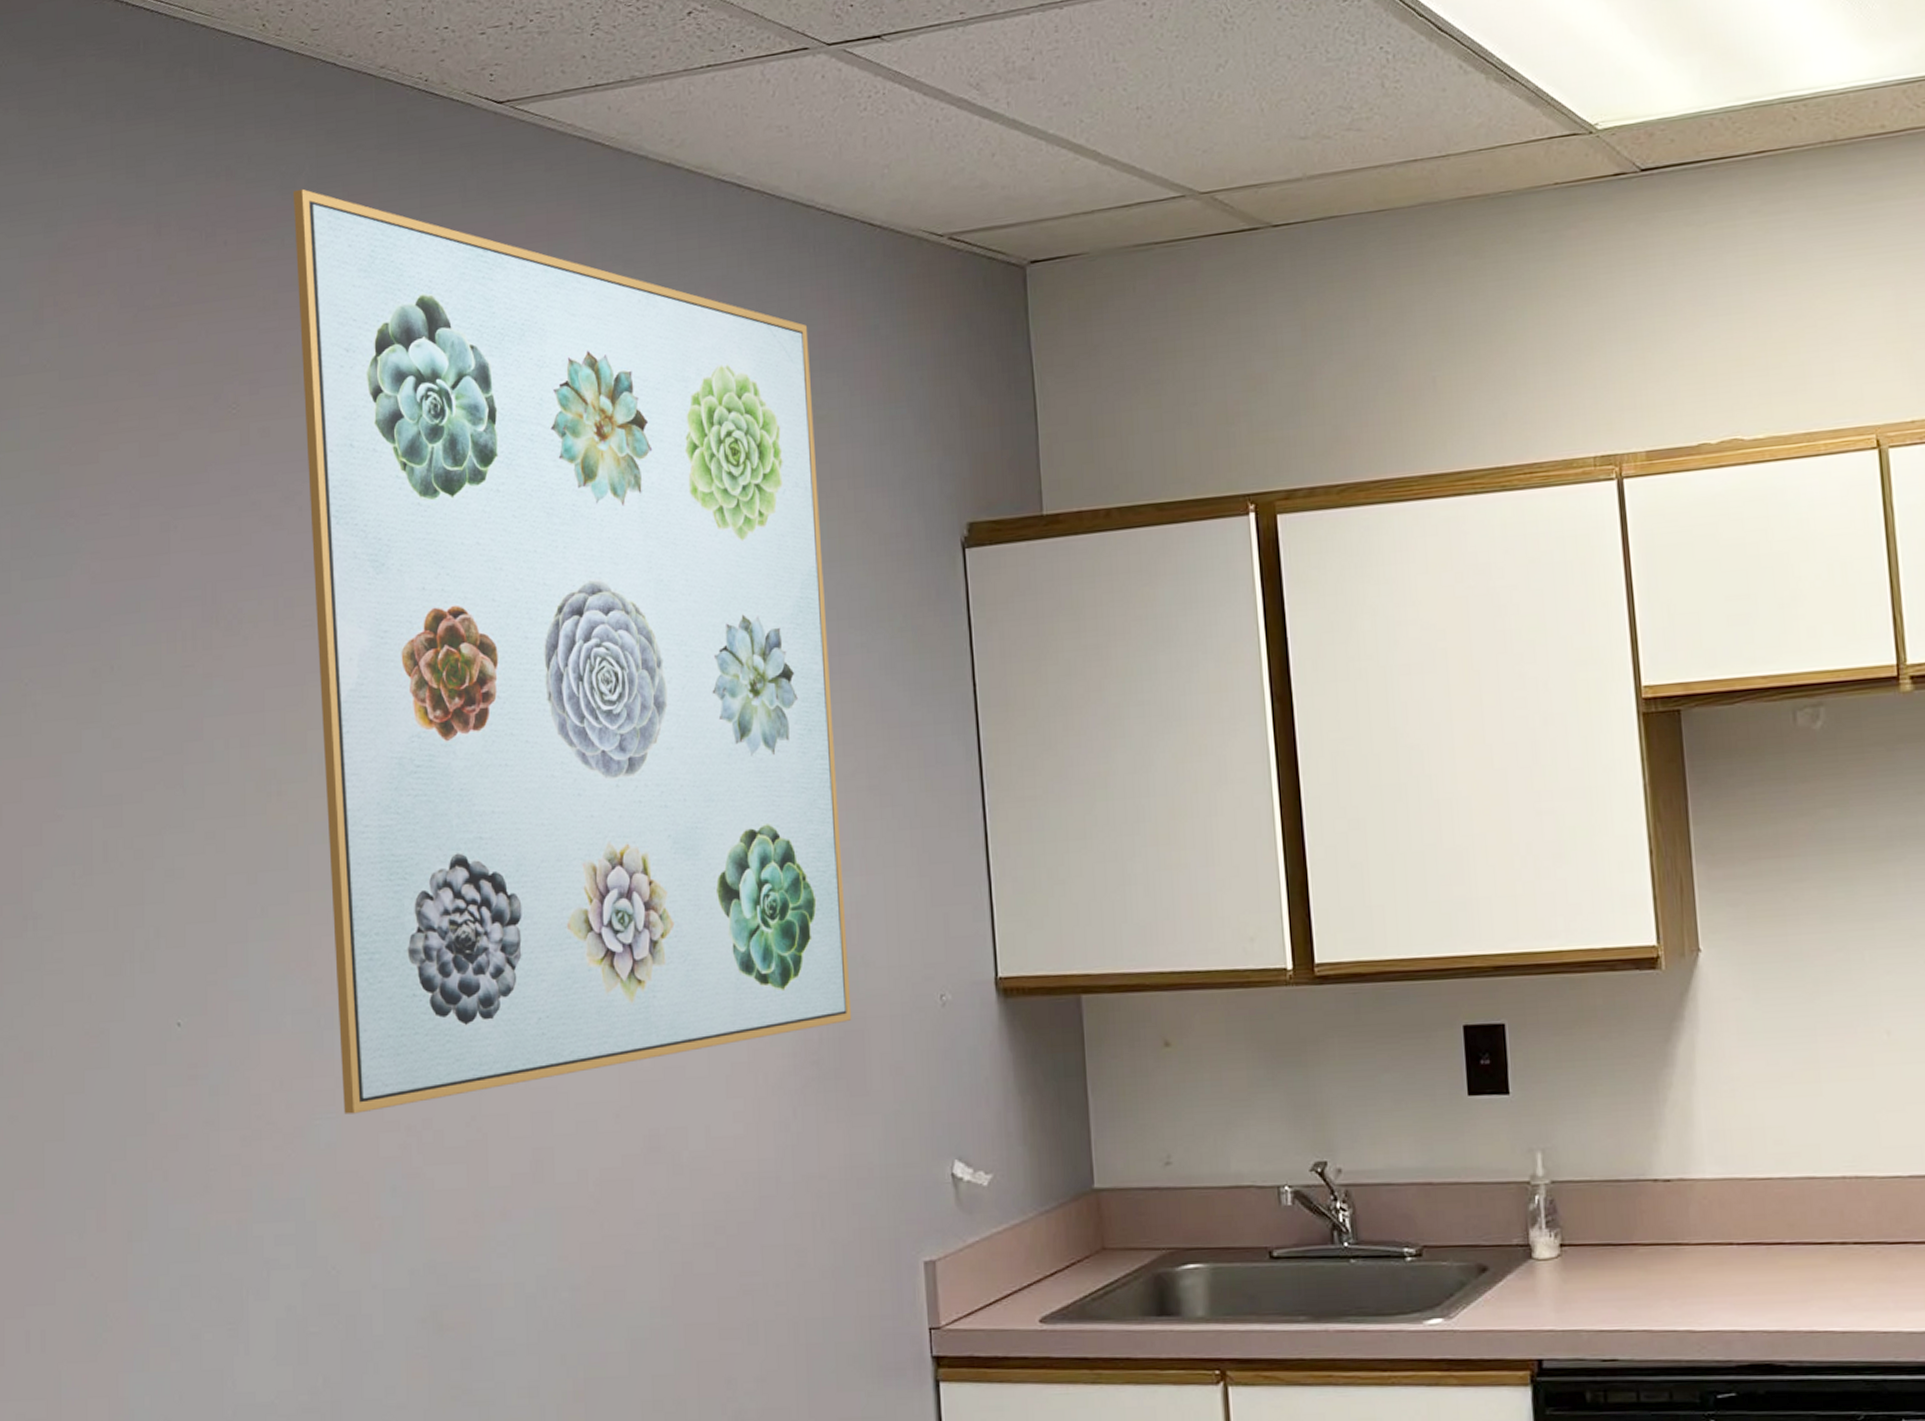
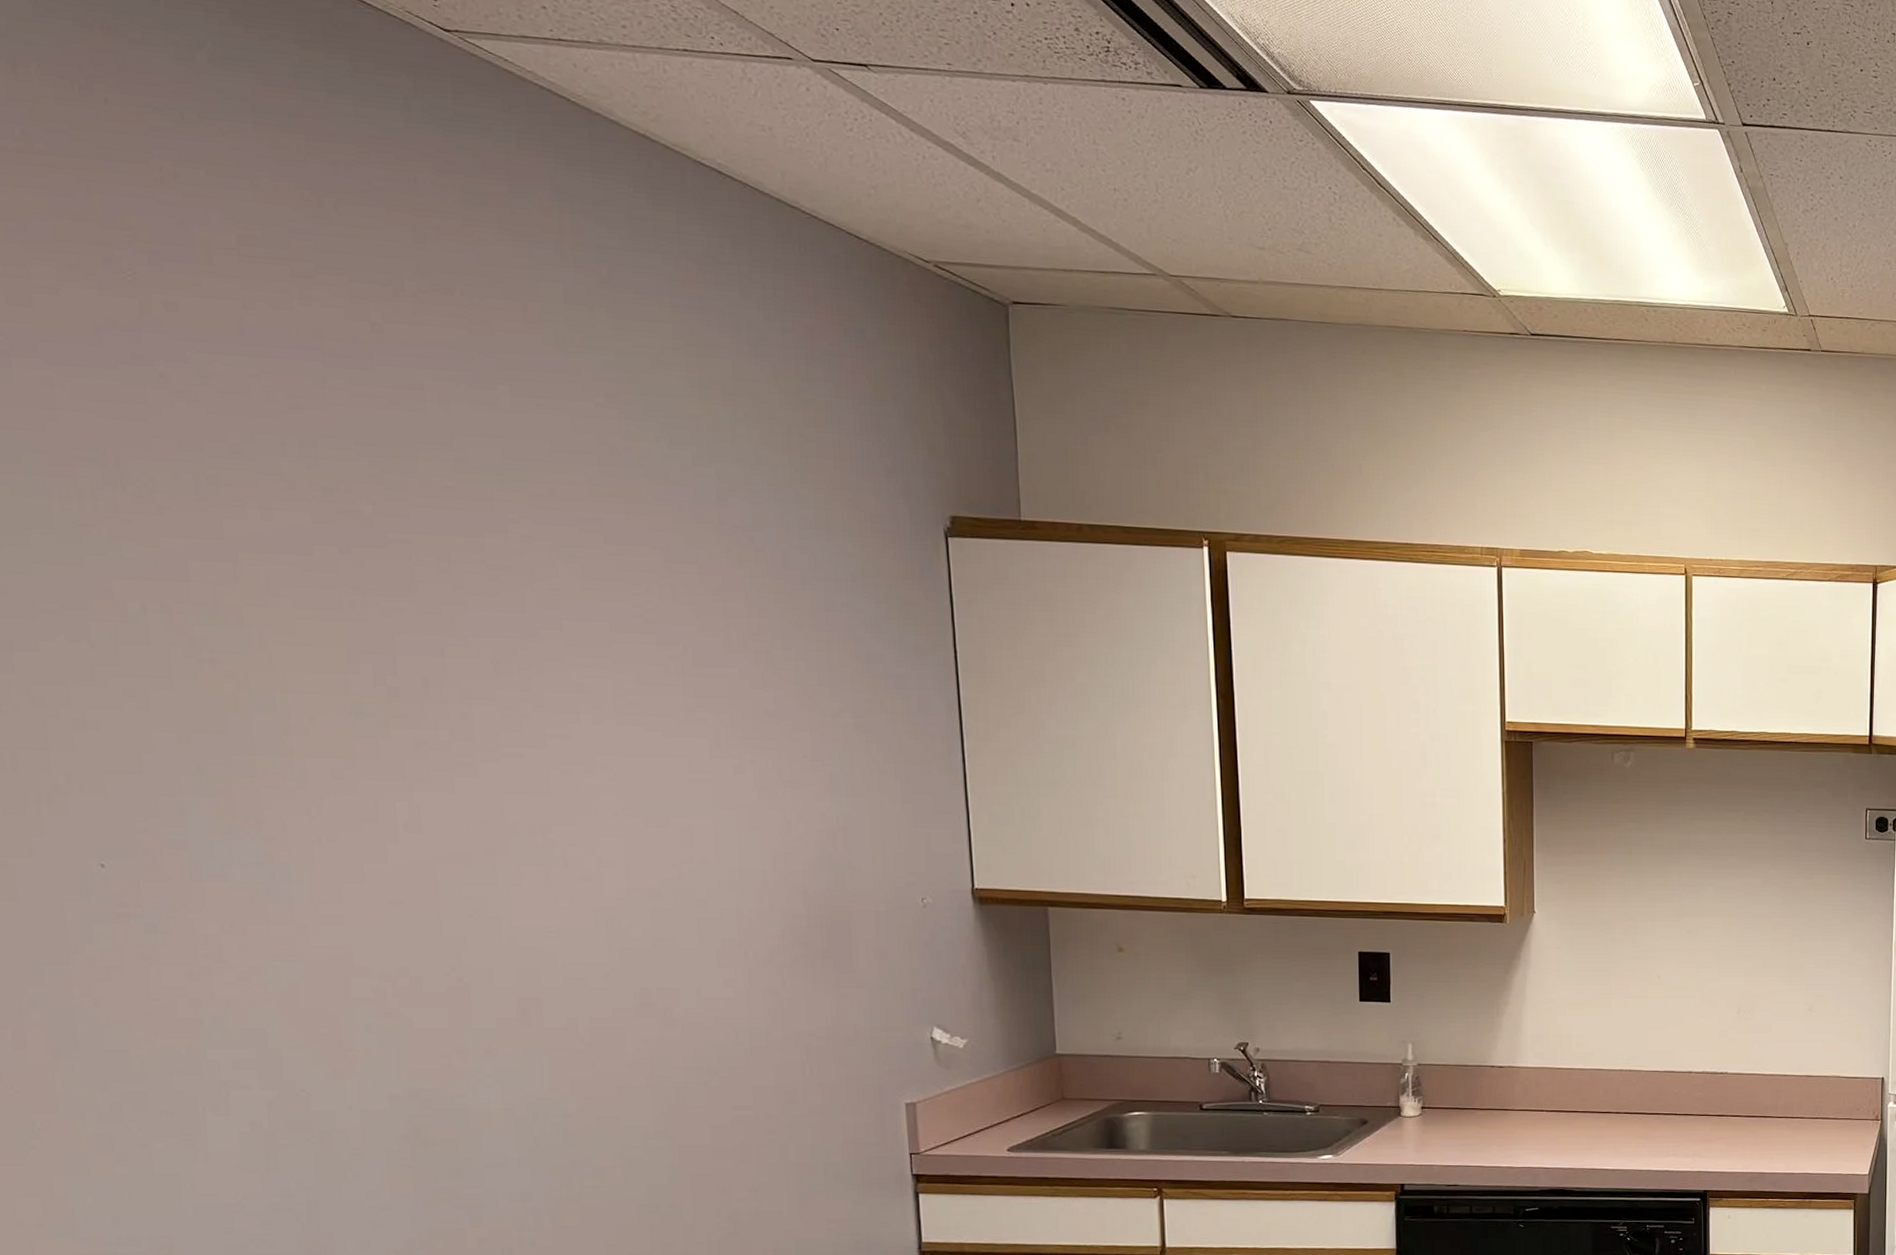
wall art: present [292,188,852,1114] -> none [191,64,839,959]

